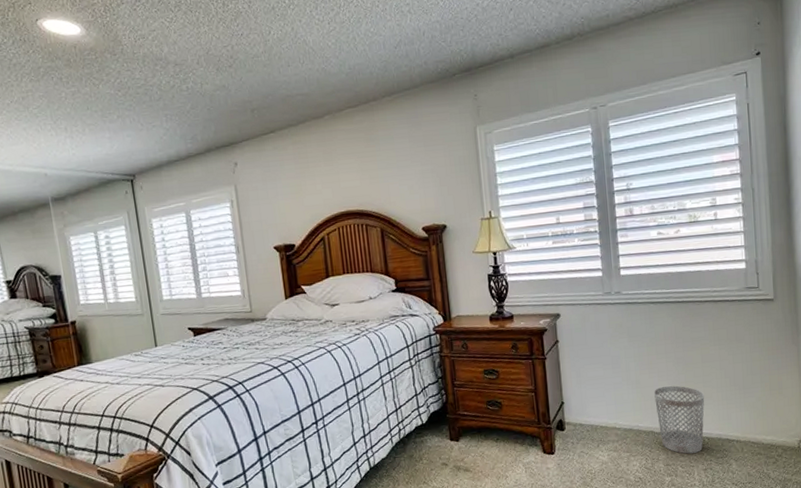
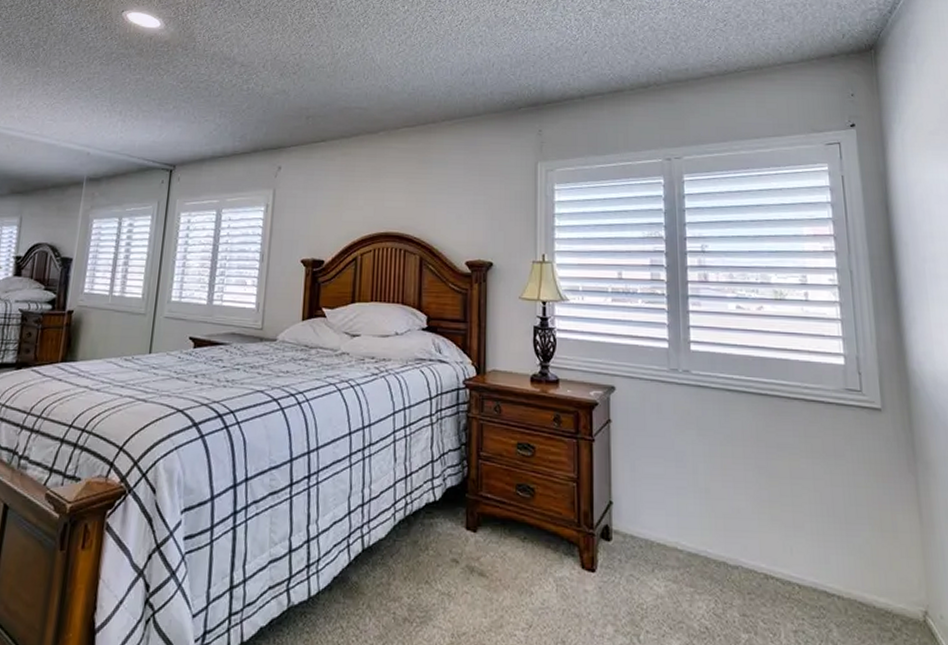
wastebasket: present [653,385,705,454] -> none [727,503,795,604]

